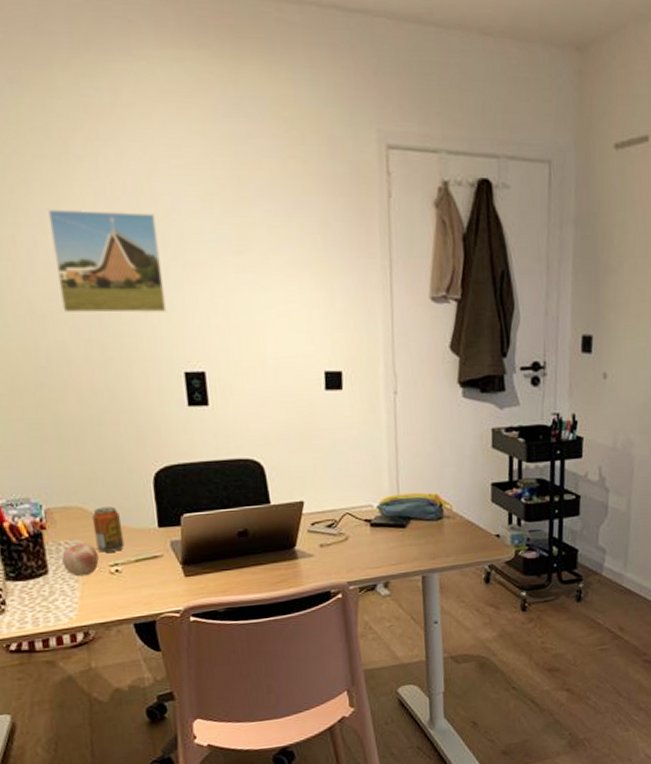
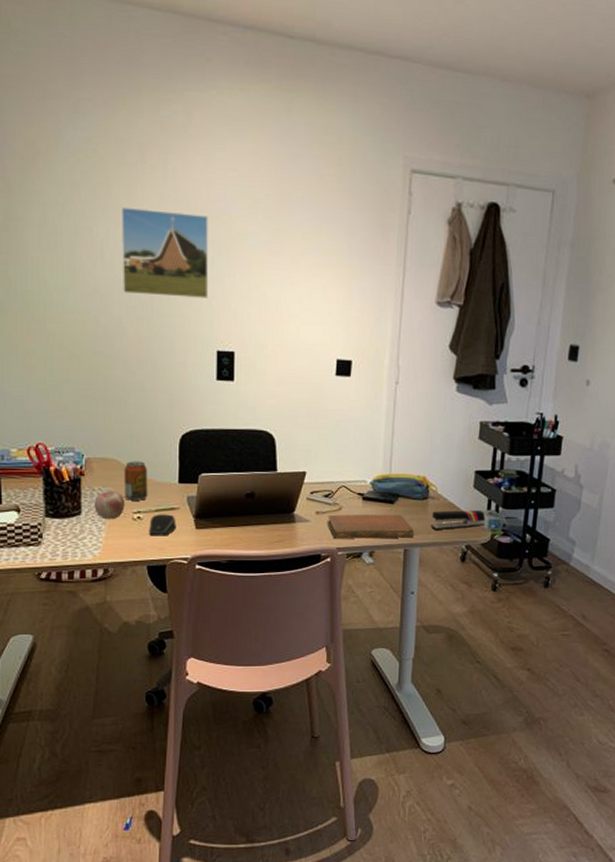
computer mouse: none [130,563,162,590] -> present [149,514,176,536]
notebook: none [332,538,431,572] -> present [327,514,414,539]
stapler: none [448,526,508,552] -> present [430,510,486,530]

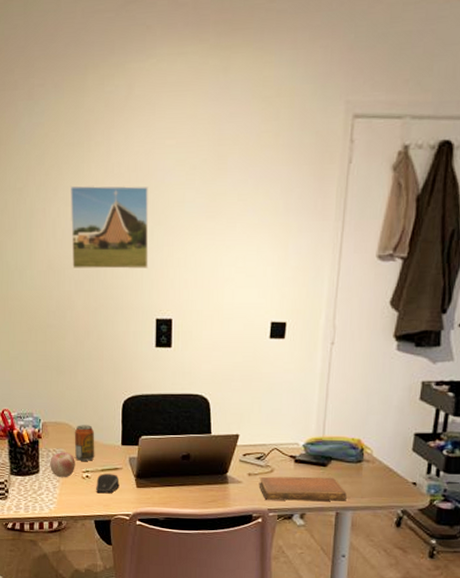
stapler: present [430,510,486,530] -> none [364,474,425,494]

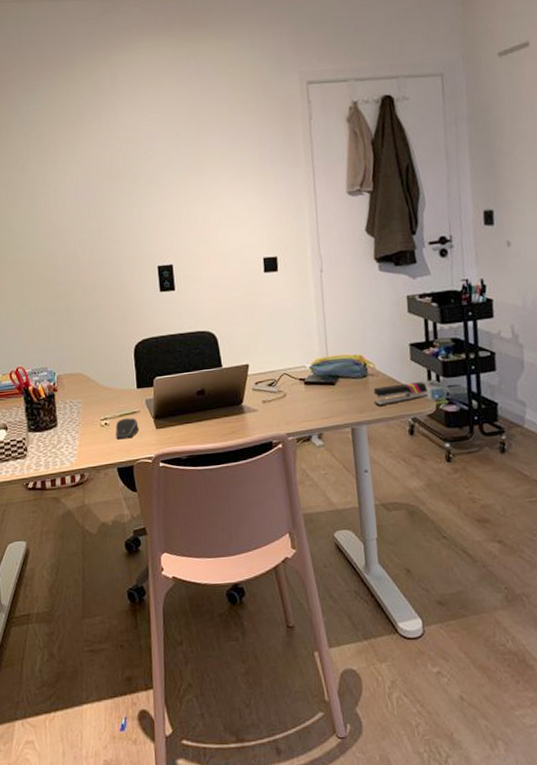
apple: present [50,452,75,478] -> none [67,402,93,429]
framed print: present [70,185,149,269] -> none [67,153,146,229]
beverage can: present [74,425,95,461] -> none [89,372,112,409]
notebook: present [258,476,347,501] -> none [273,394,359,425]
stapler: none [364,474,425,494] -> present [373,382,428,406]

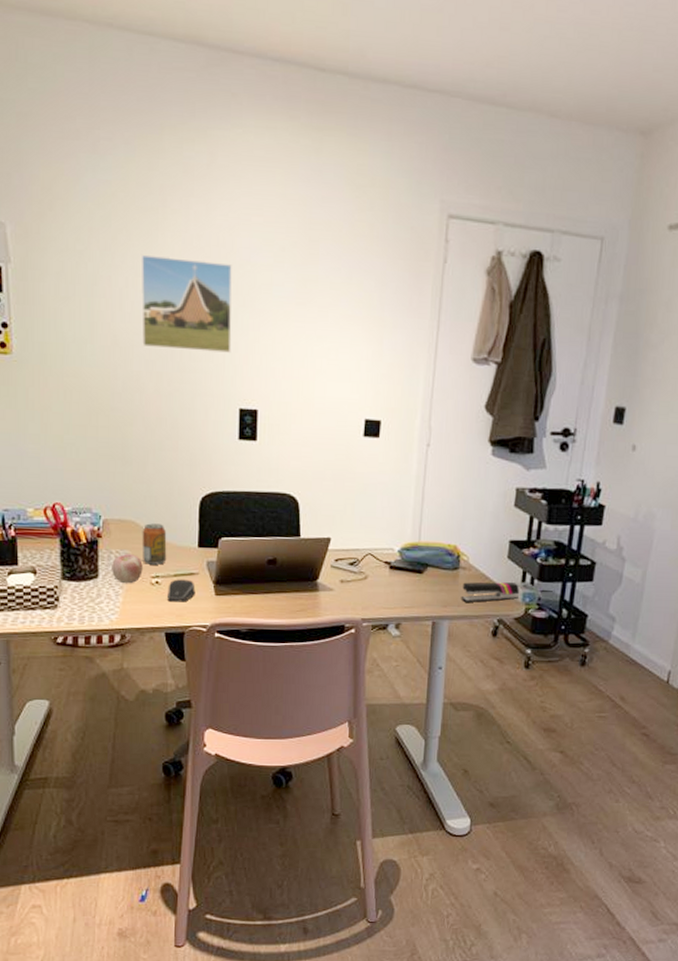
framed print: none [67,153,146,229] -> present [140,254,232,353]
apple: none [67,402,93,429] -> present [112,554,143,584]
beverage can: none [89,372,112,409] -> present [142,523,167,565]

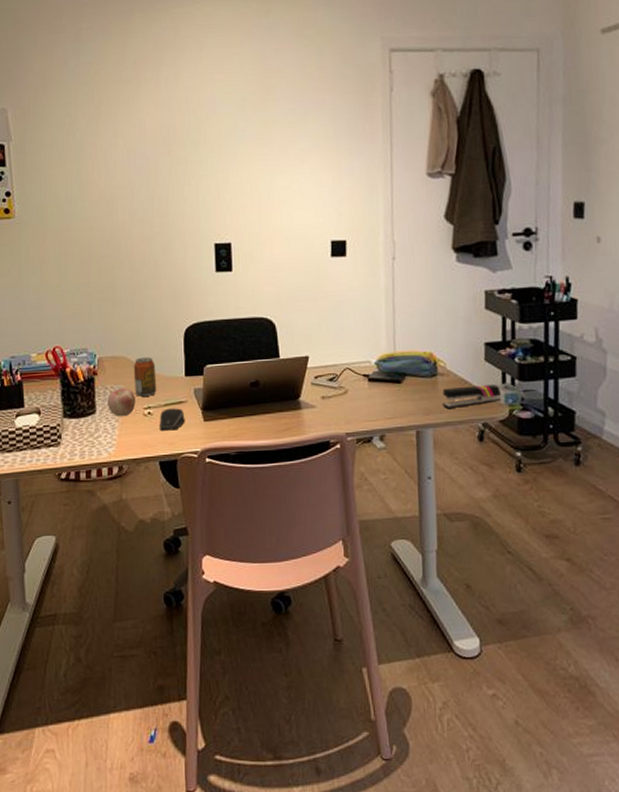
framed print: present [140,254,232,353] -> none [120,117,204,198]

